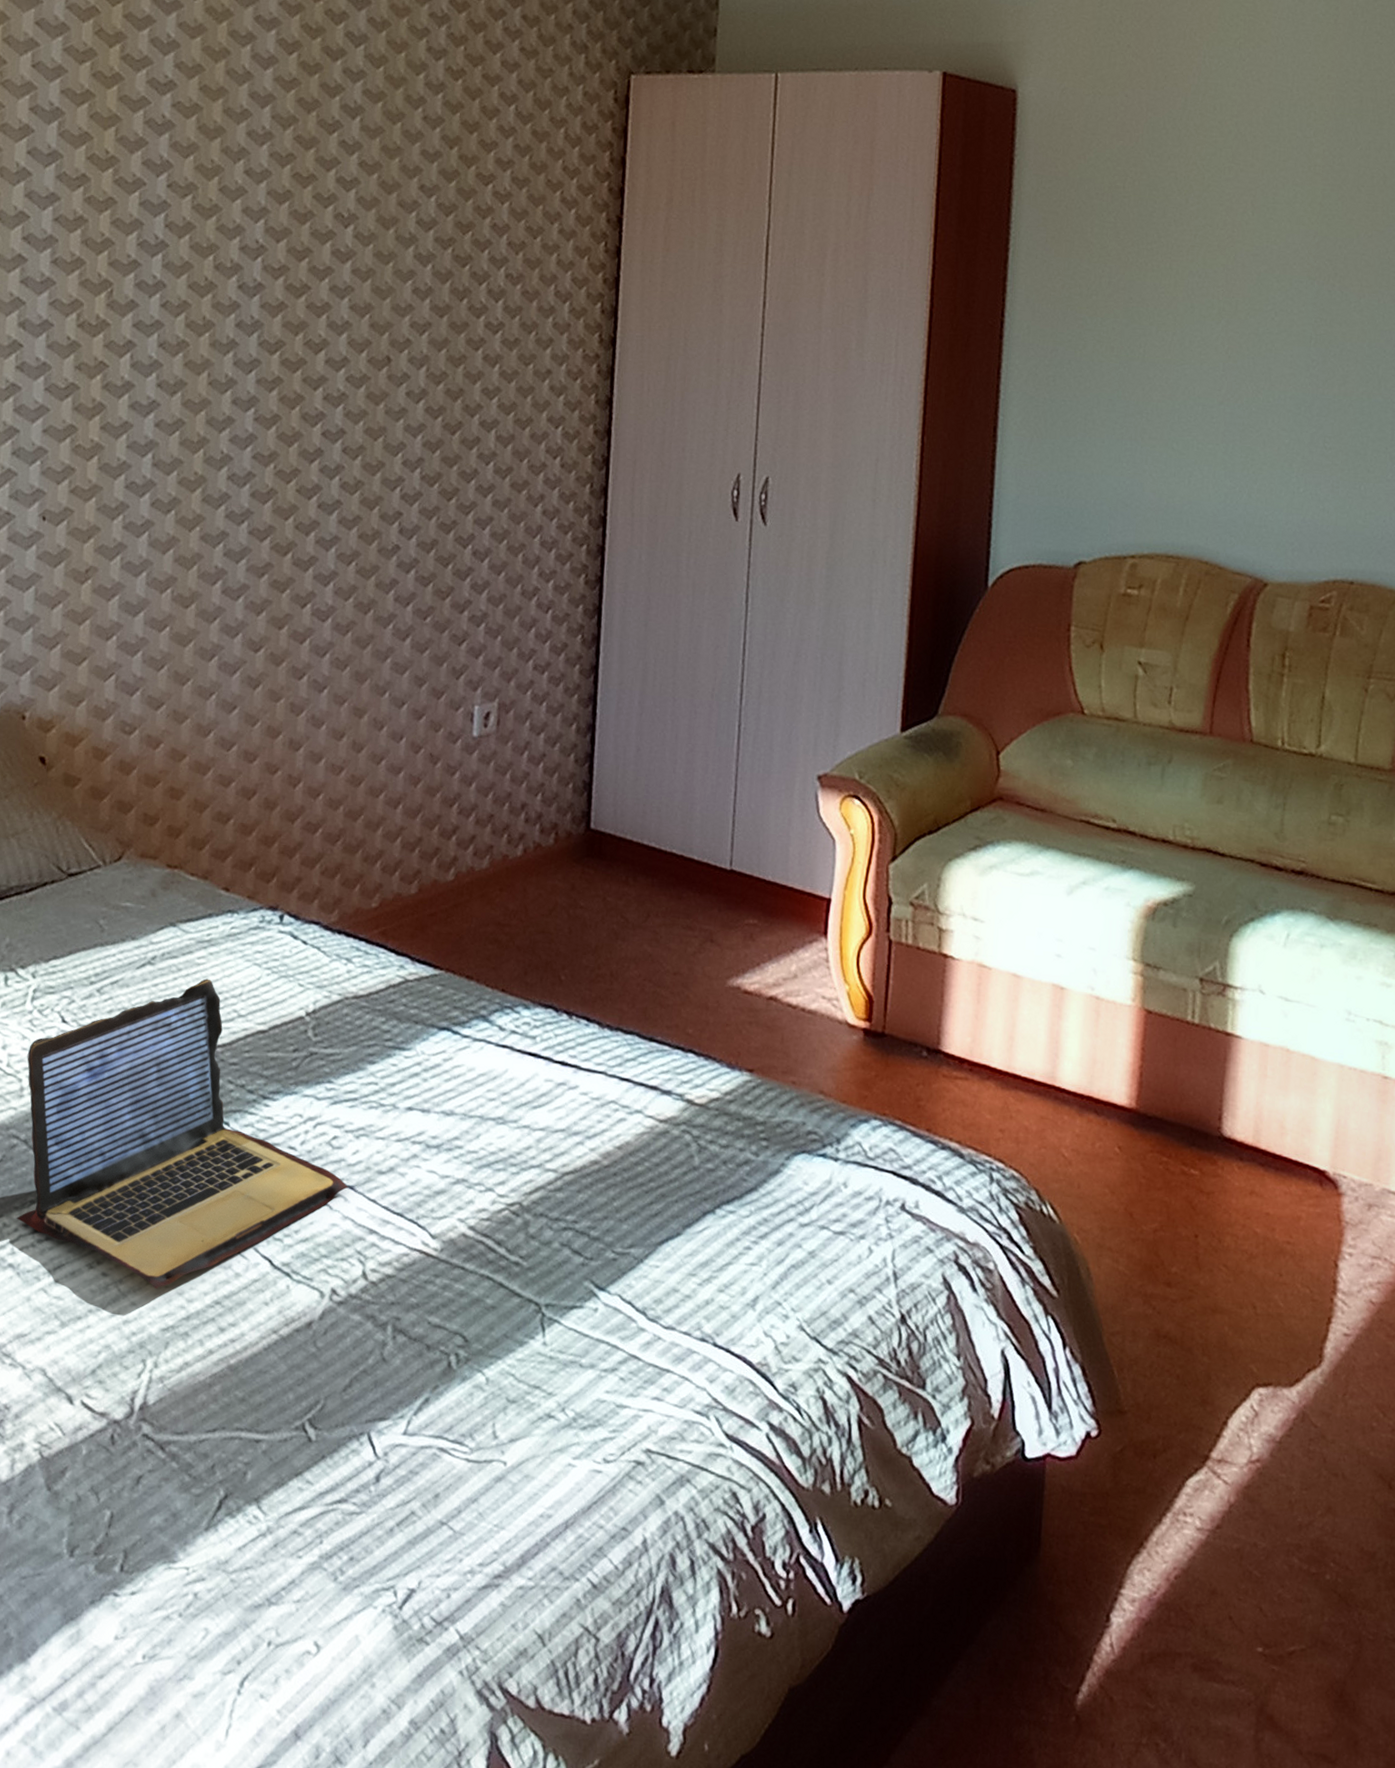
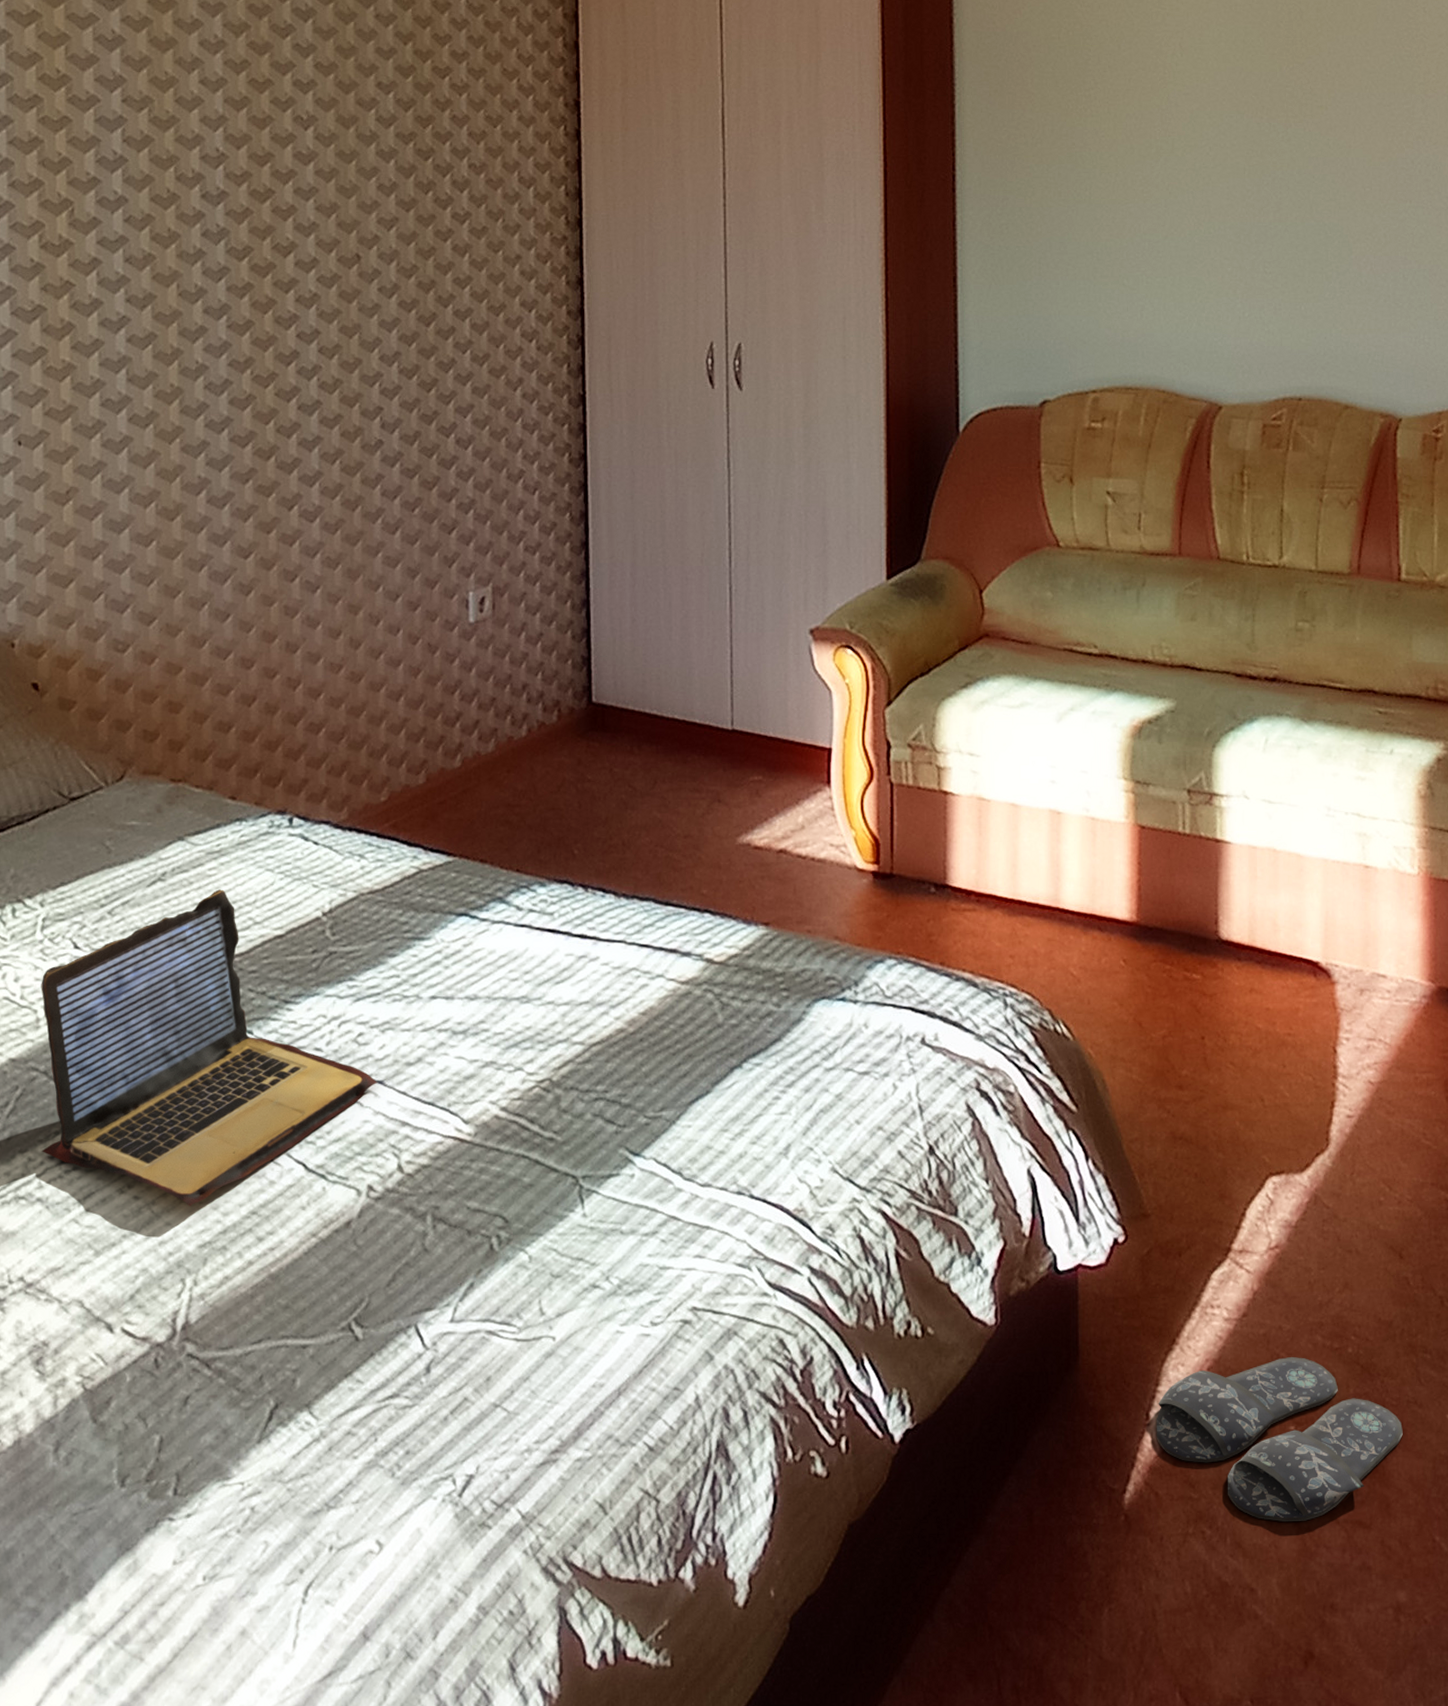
slippers: none [1115,1576,1378,1747] -> present [1156,1357,1403,1522]

